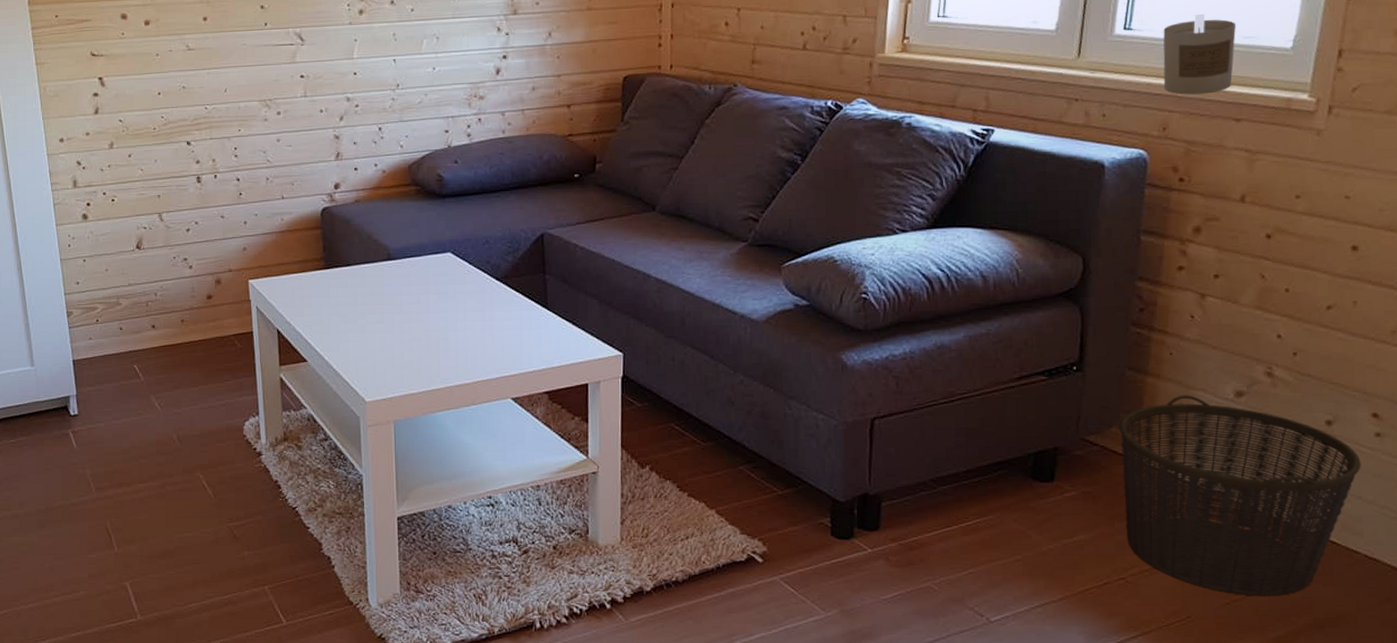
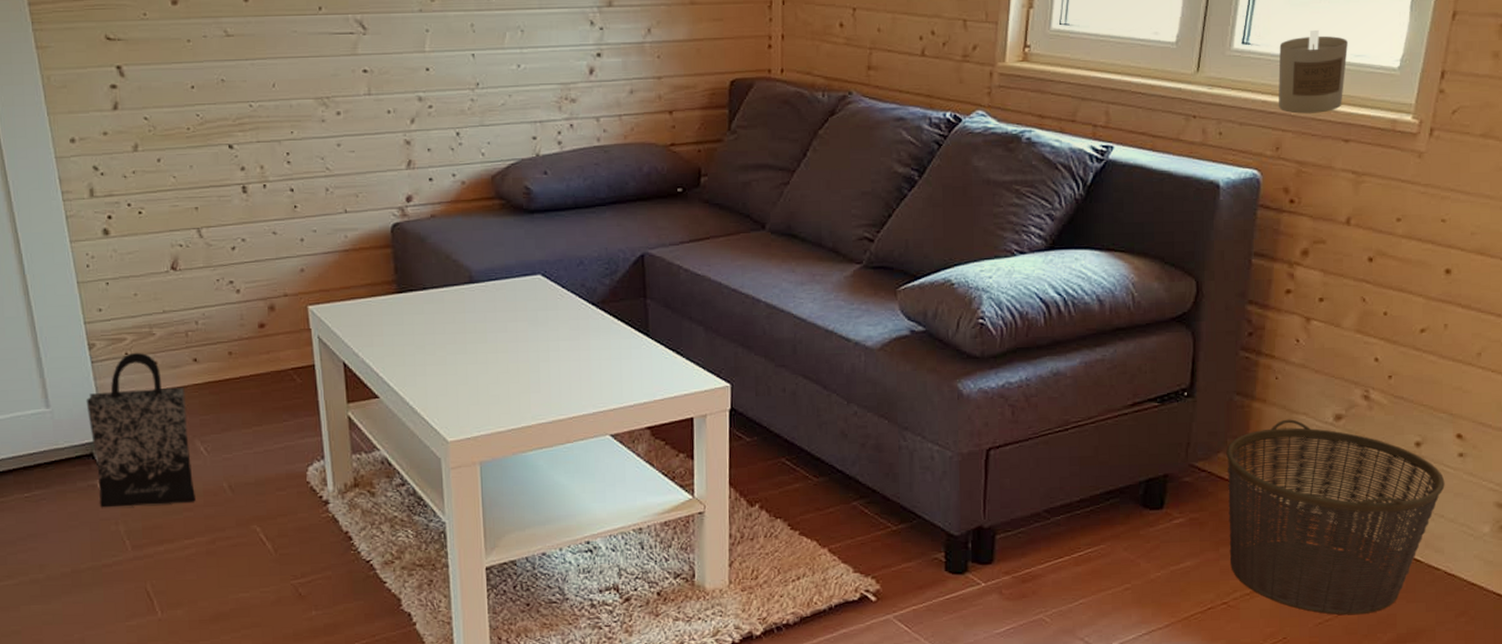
shopping bag: none [63,319,149,454] -> present [86,352,196,508]

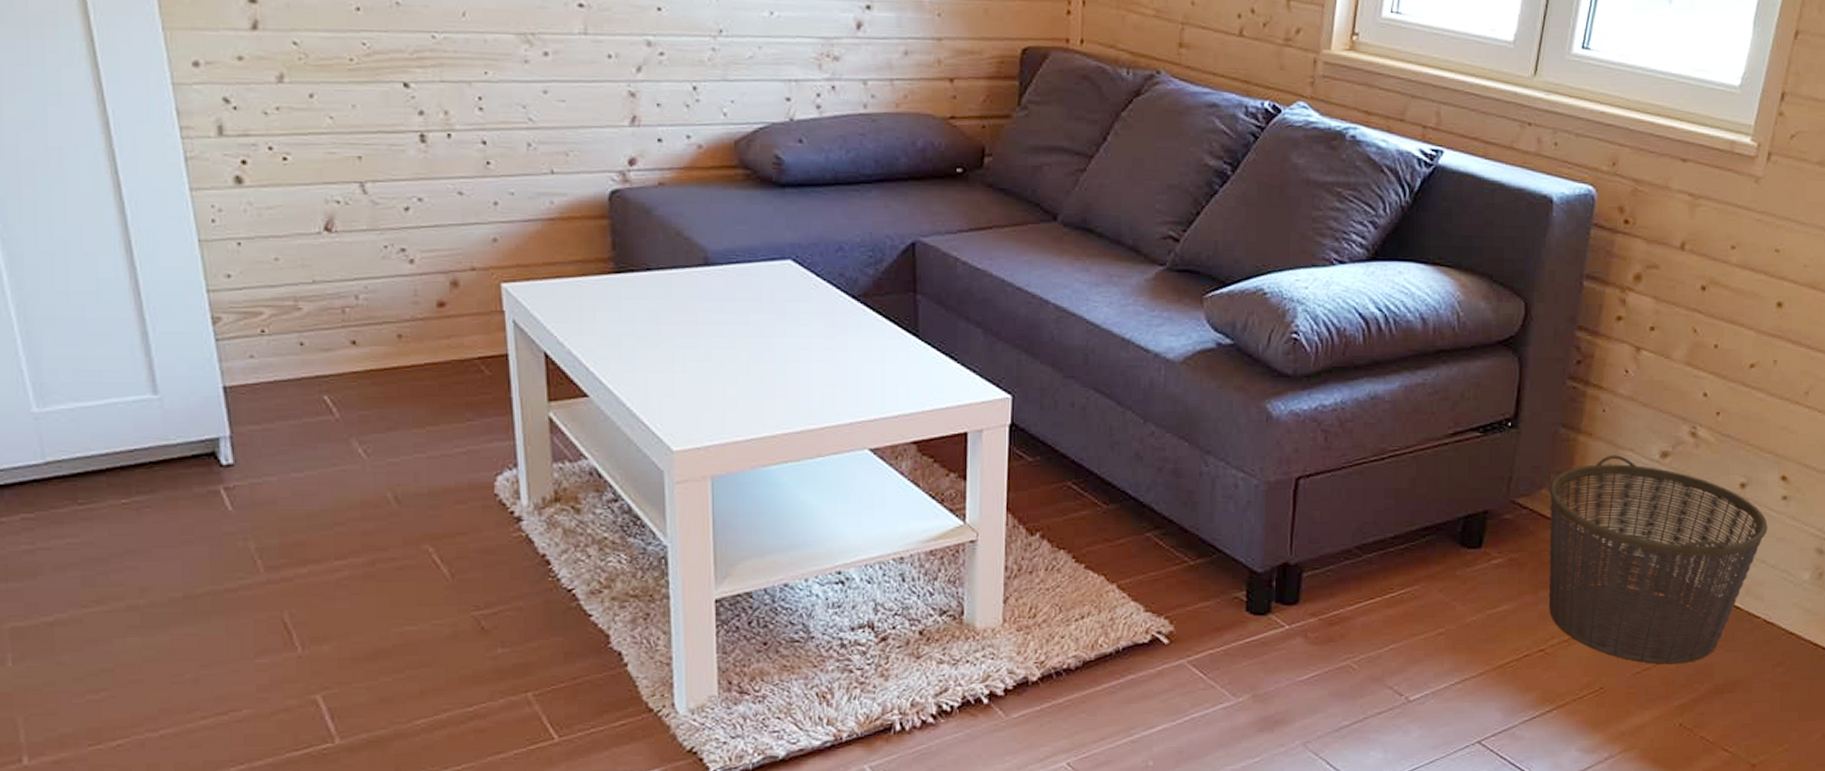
shopping bag: present [86,352,196,508] -> none [207,329,350,519]
candle: present [1278,29,1348,114] -> none [1616,38,1689,129]

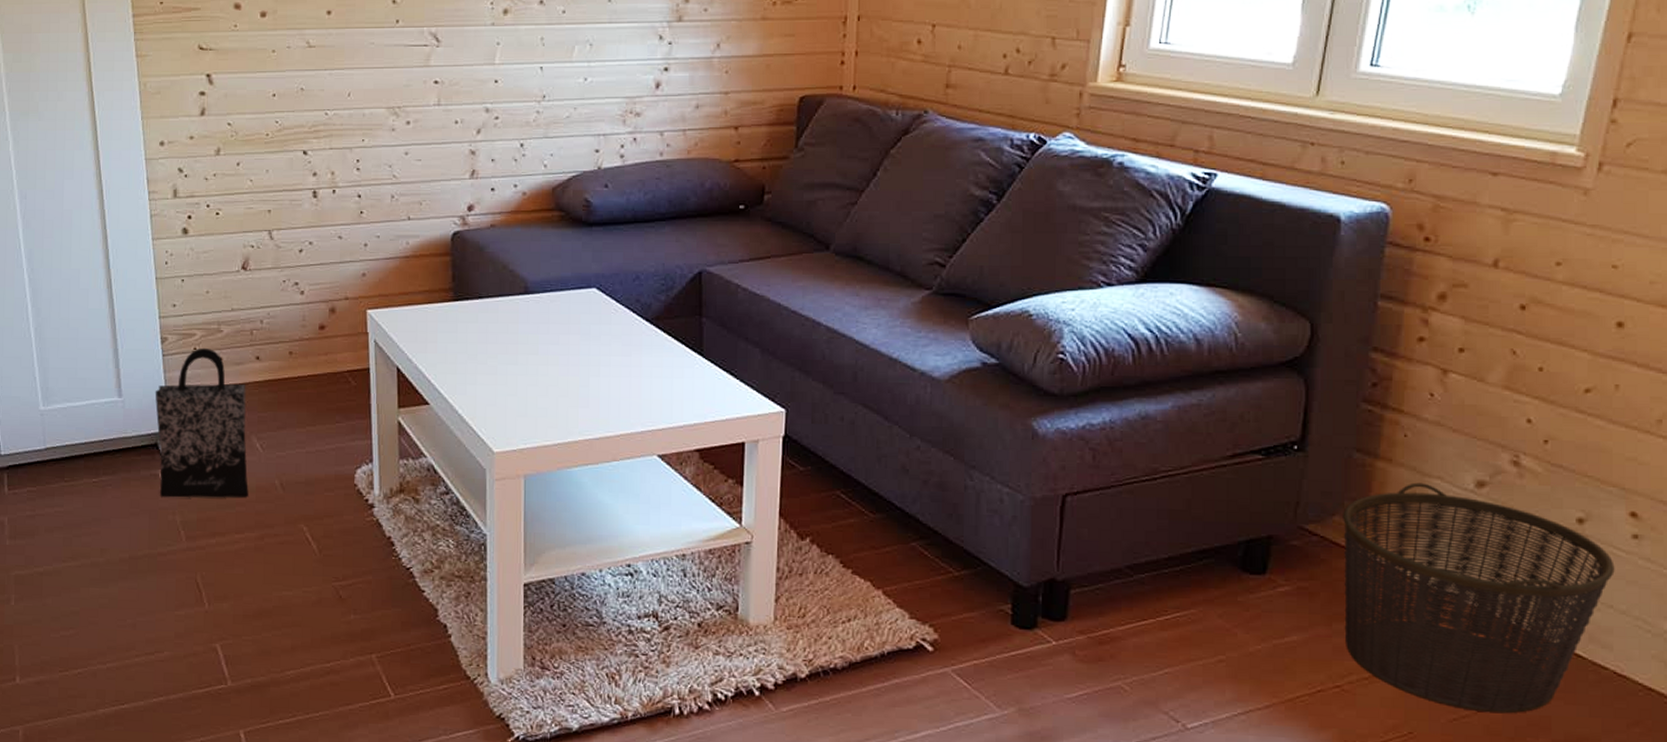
shopping bag: none [207,329,350,519] -> present [155,347,248,498]

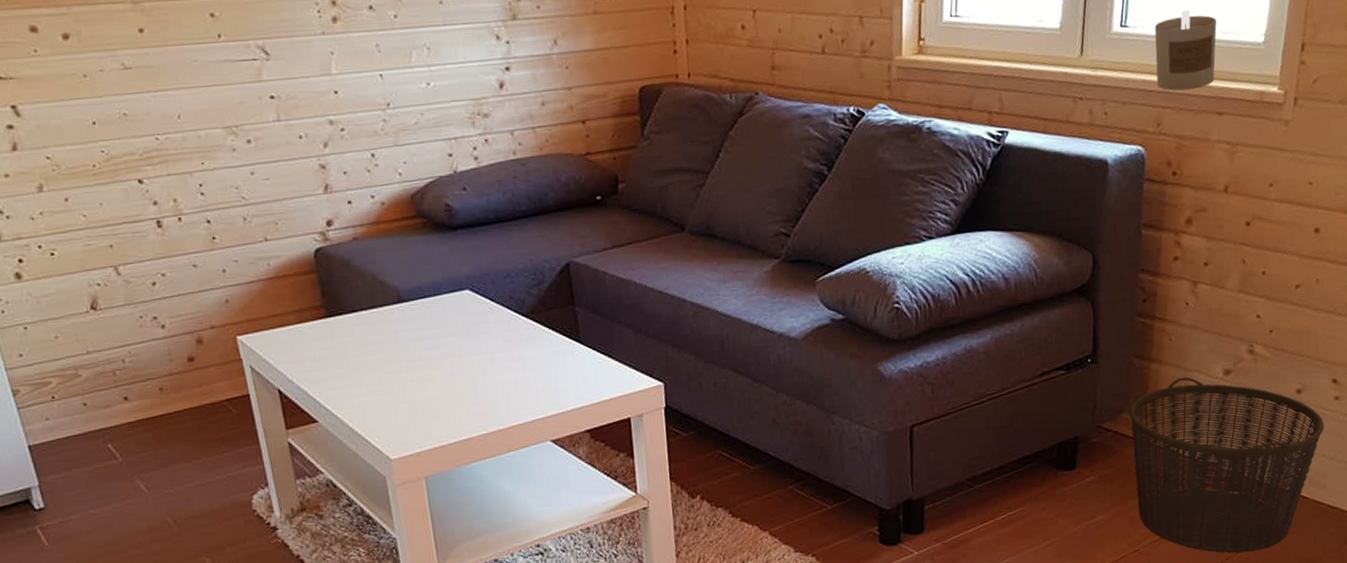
shopping bag: present [155,347,248,498] -> none [15,395,141,553]
candle: none [1412,51,1497,143] -> present [1154,9,1217,91]

